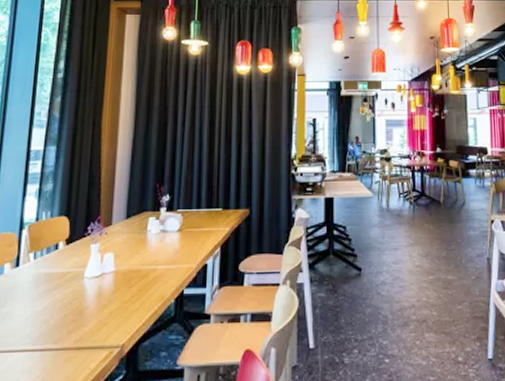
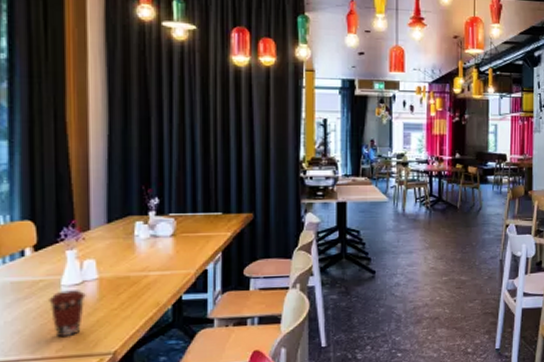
coffee cup: none [73,282,103,329] -> present [49,290,86,338]

